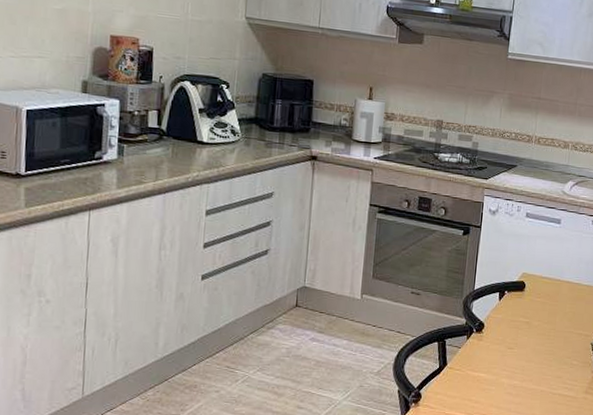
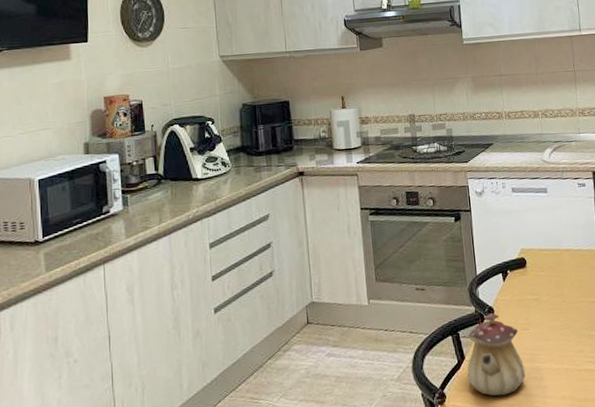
teapot: none [445,328,503,405] -> present [467,313,525,396]

